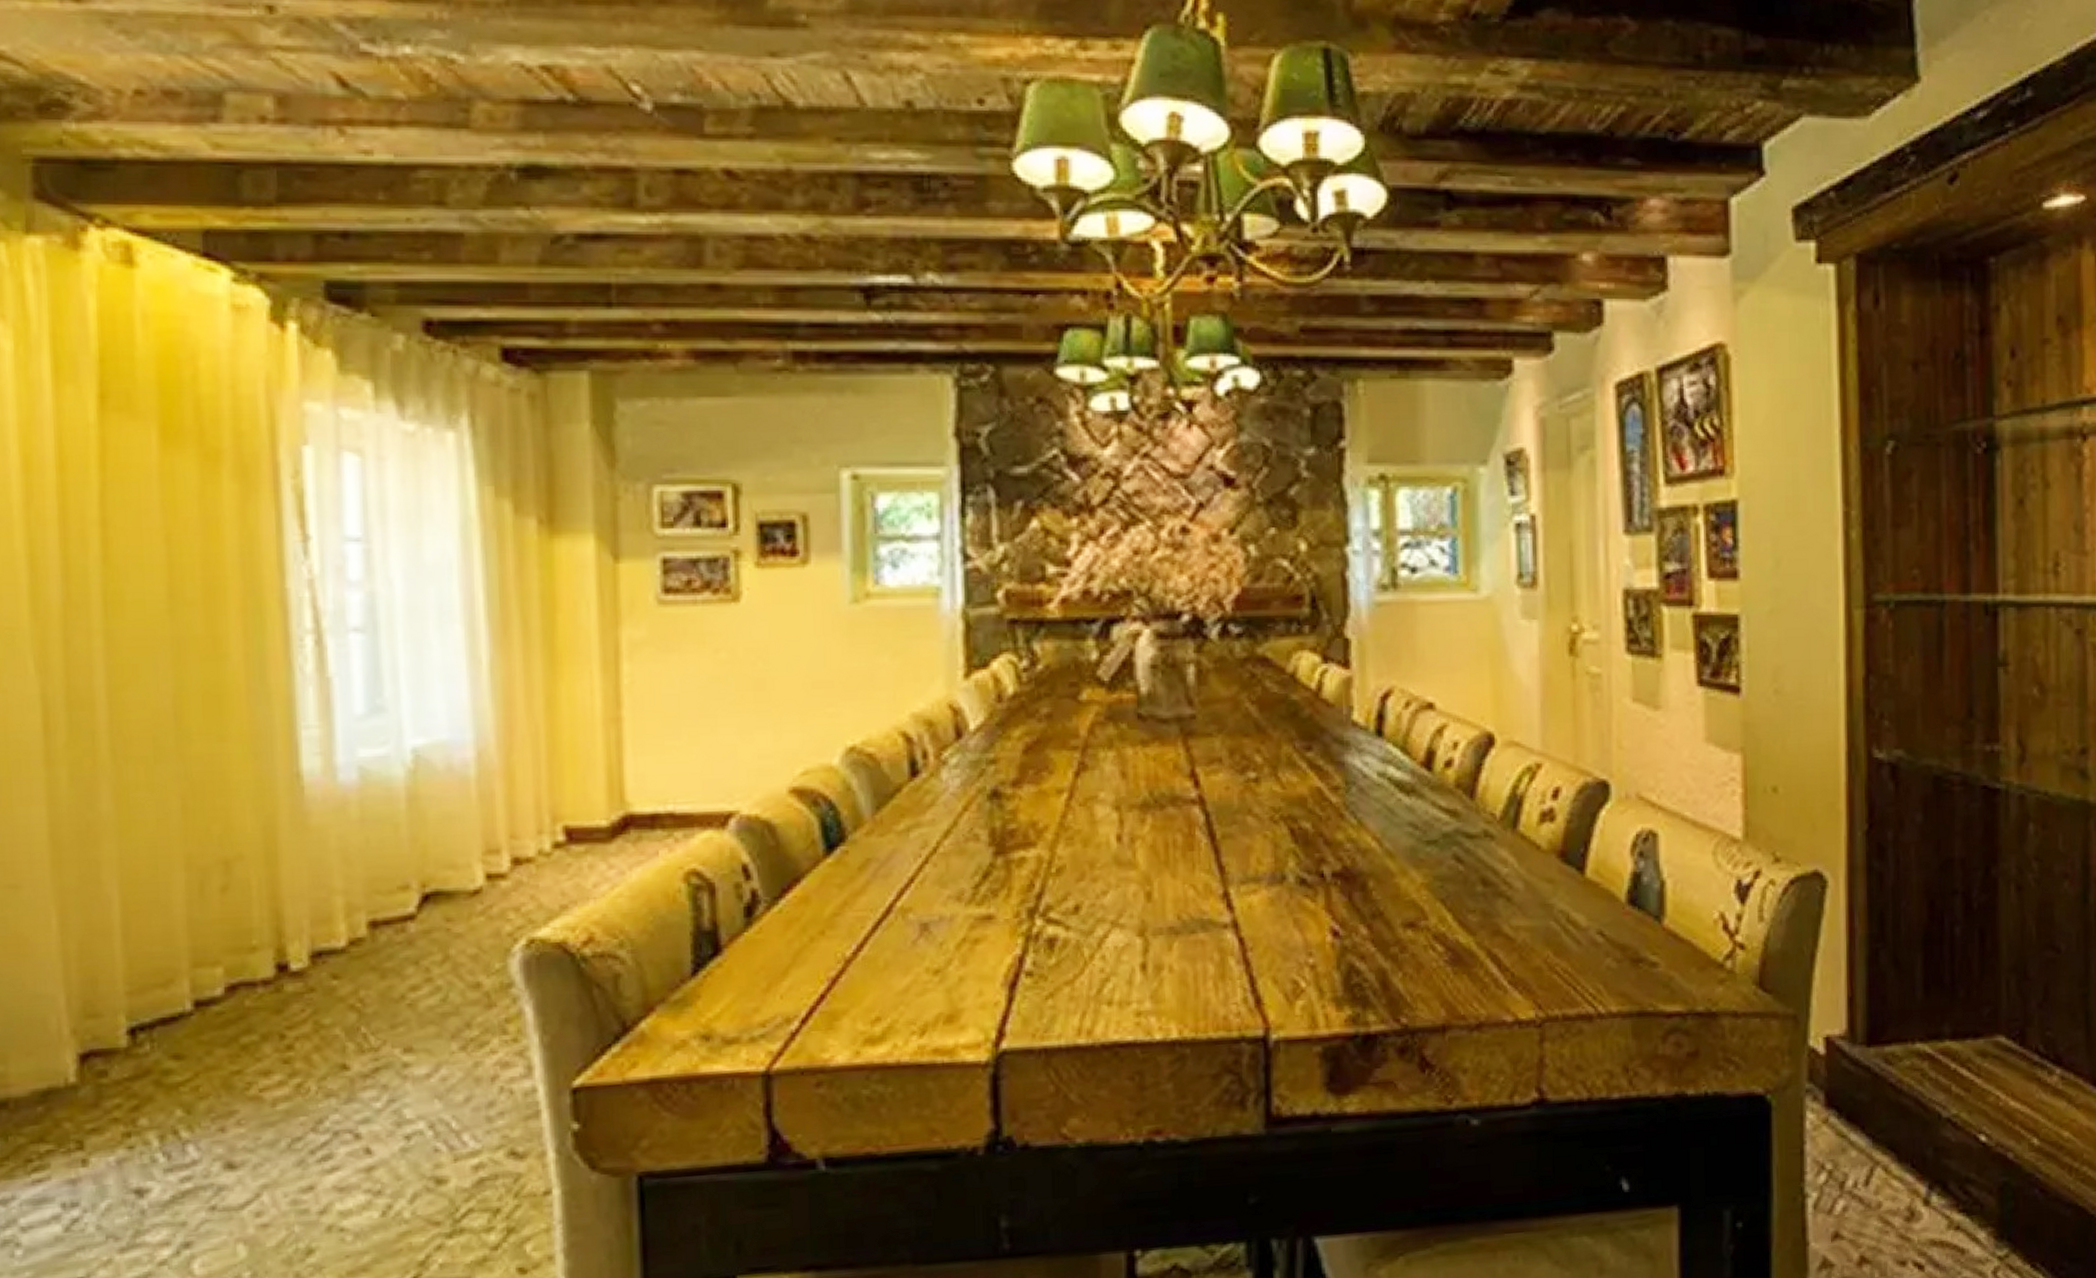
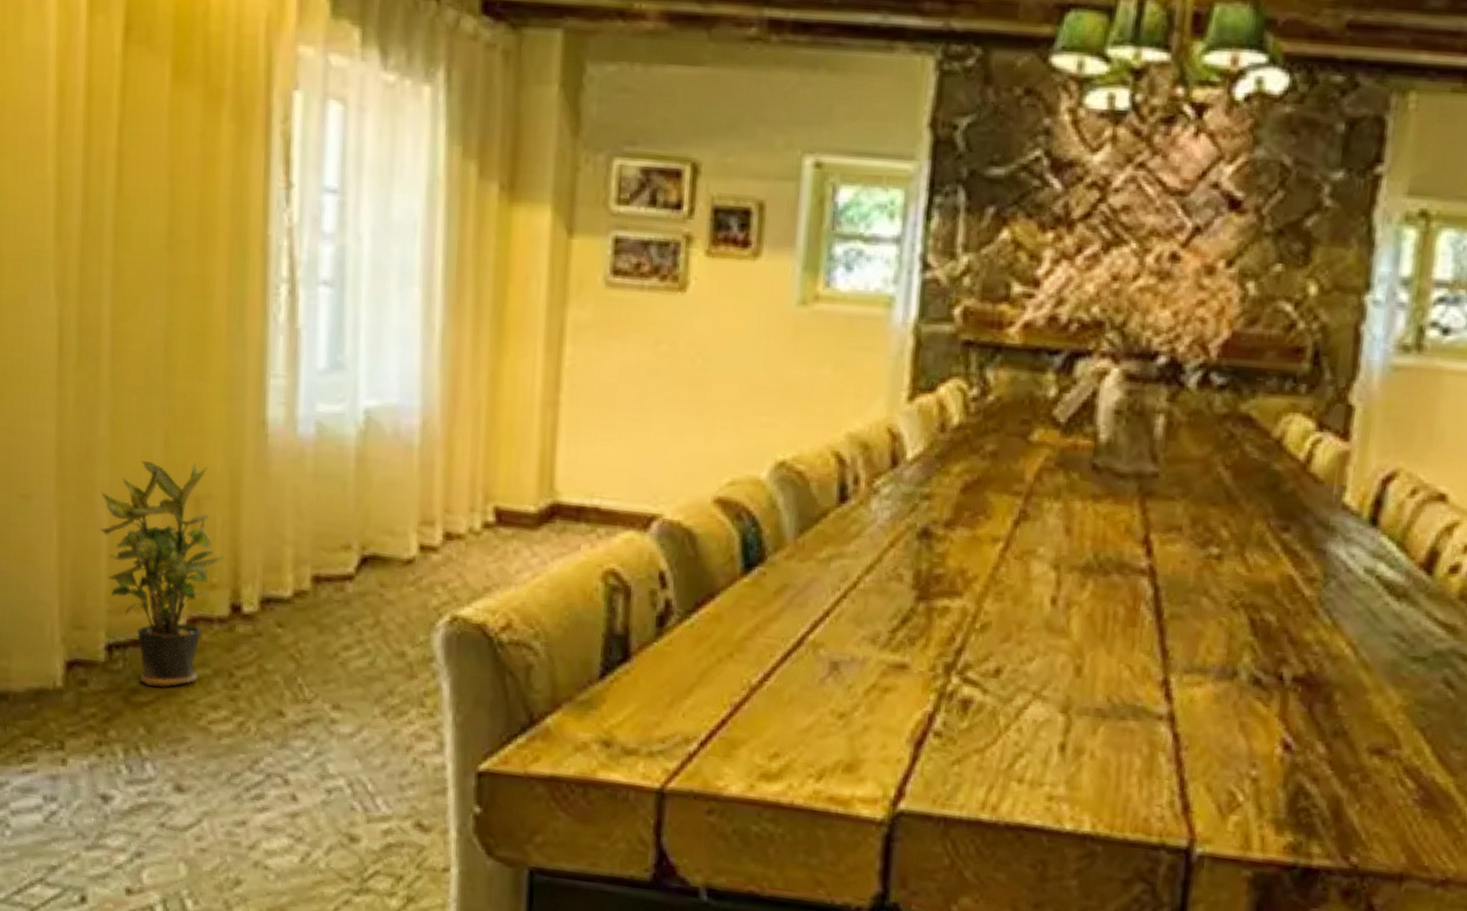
potted plant: none [109,826,263,1064] -> present [99,461,224,688]

